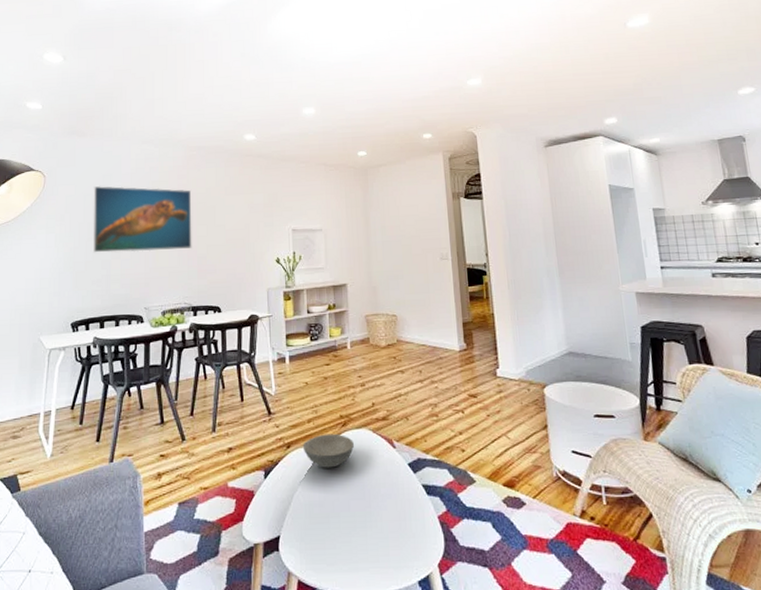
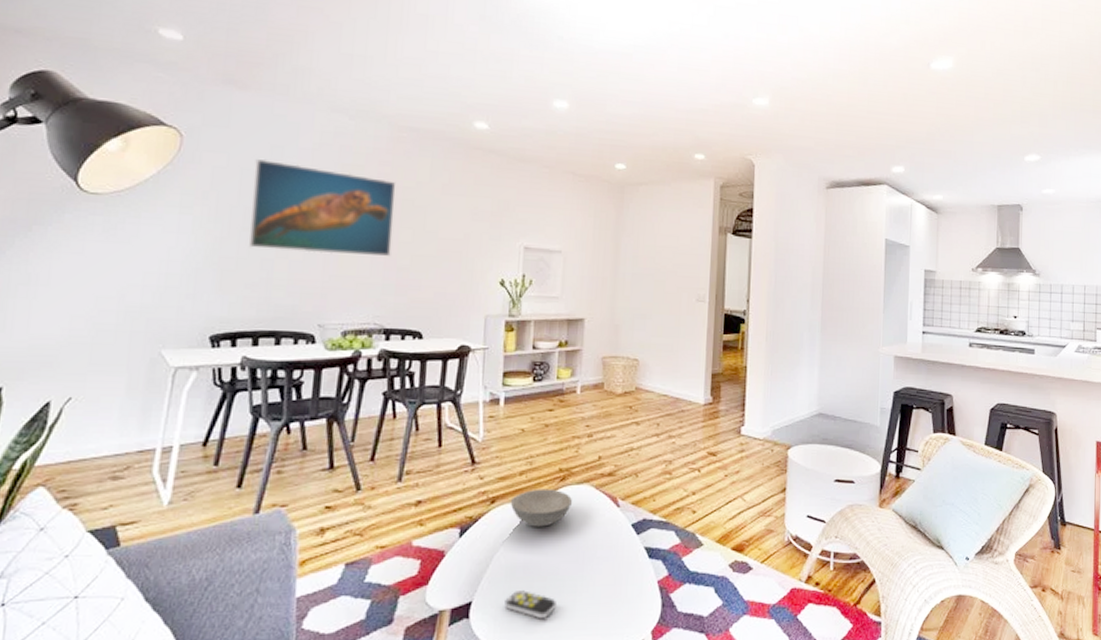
remote control: none [307,524,351,552] -> present [504,589,556,619]

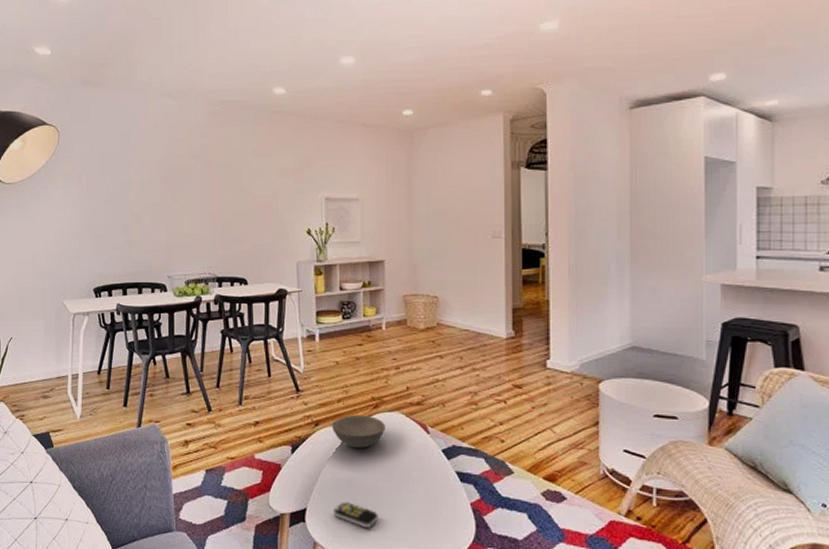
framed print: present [249,158,396,257] -> none [110,142,216,217]

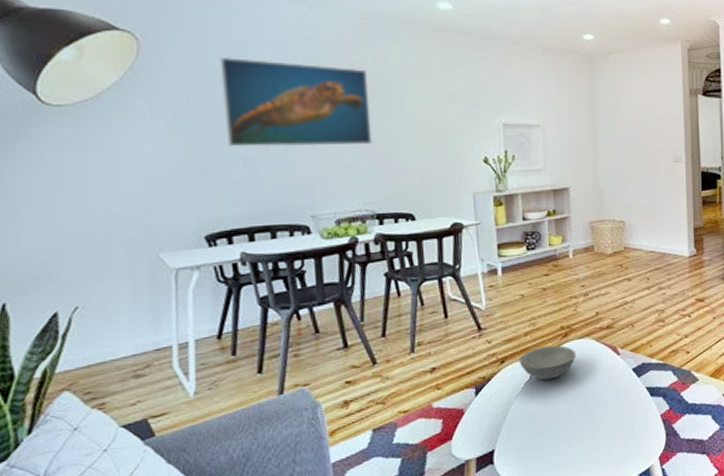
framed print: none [110,142,216,217] -> present [219,56,372,147]
remote control: present [334,501,378,529] -> none [524,434,571,458]

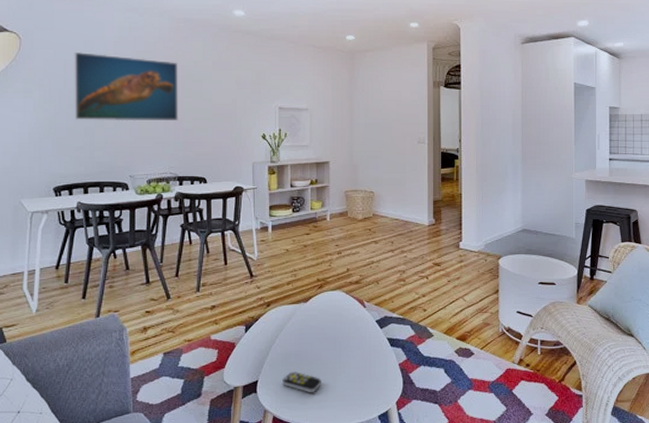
soup bowl: present [518,345,577,380] -> none [281,294,329,324]
remote control: none [524,434,571,458] -> present [282,371,321,393]

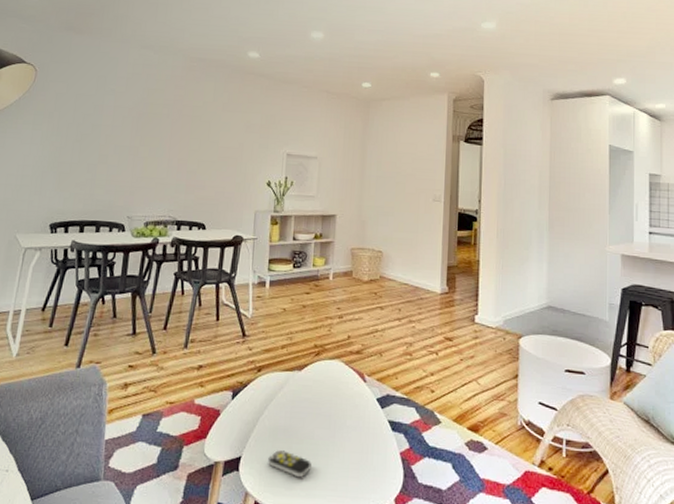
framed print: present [74,51,178,121] -> none [80,86,188,163]

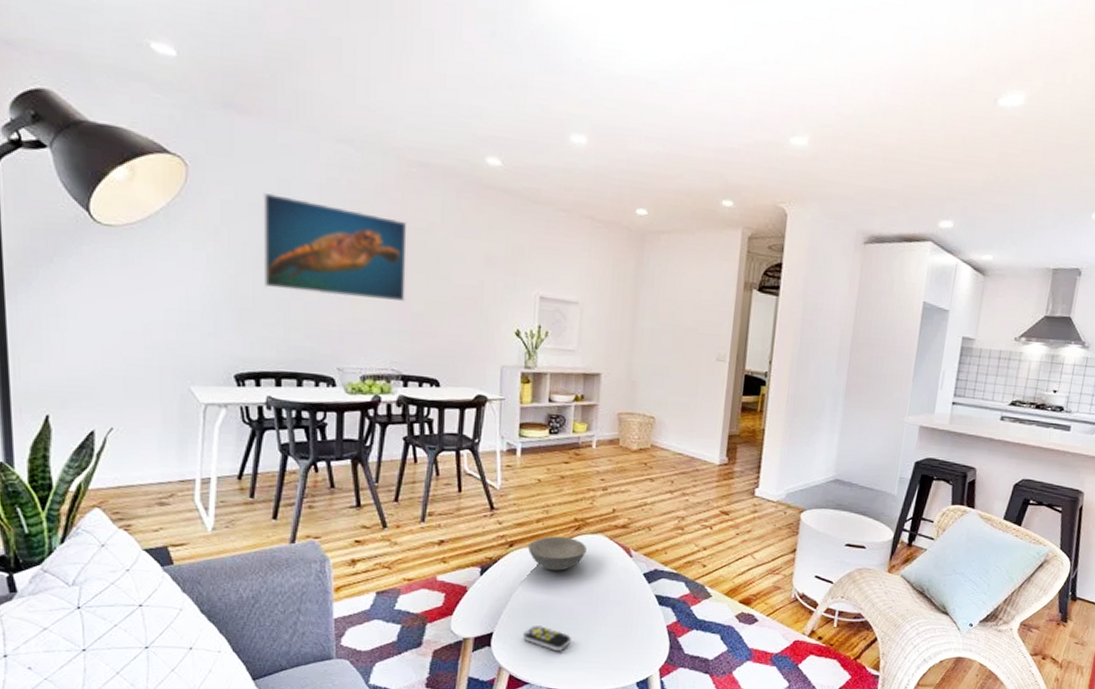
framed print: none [80,86,188,163] -> present [263,192,407,302]
soup bowl: none [273,361,326,395] -> present [527,536,588,571]

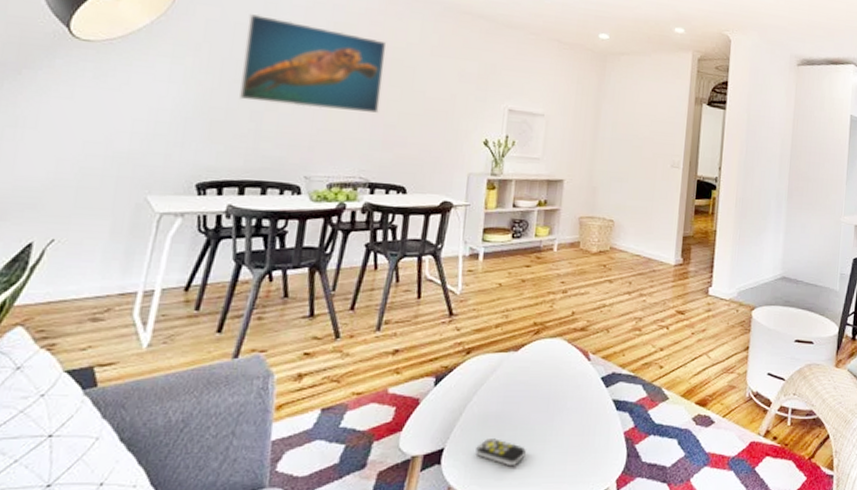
soup bowl: present [527,536,588,571] -> none [485,341,546,378]

